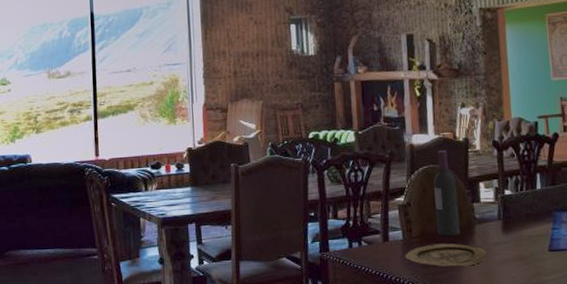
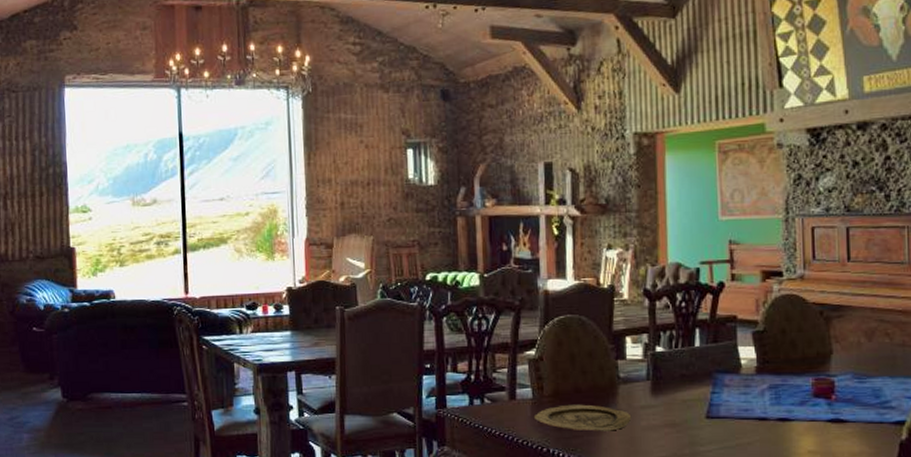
wine bottle: present [433,150,460,237] -> none [571,298,601,397]

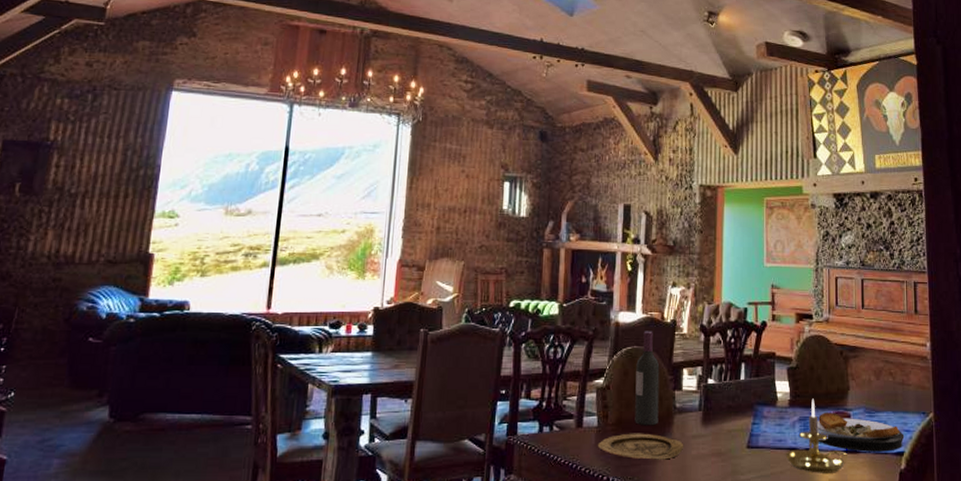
wine bottle: none [571,298,601,397] -> present [635,331,660,426]
candle holder: none [753,364,831,444] -> present [785,398,847,473]
plate: none [792,379,906,421] -> present [817,413,905,452]

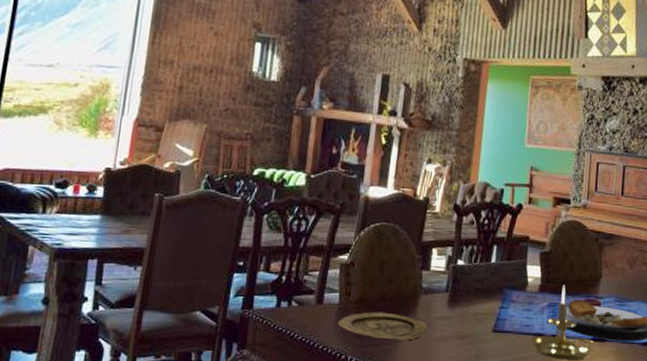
wine bottle: present [635,331,660,426] -> none [378,207,409,306]

